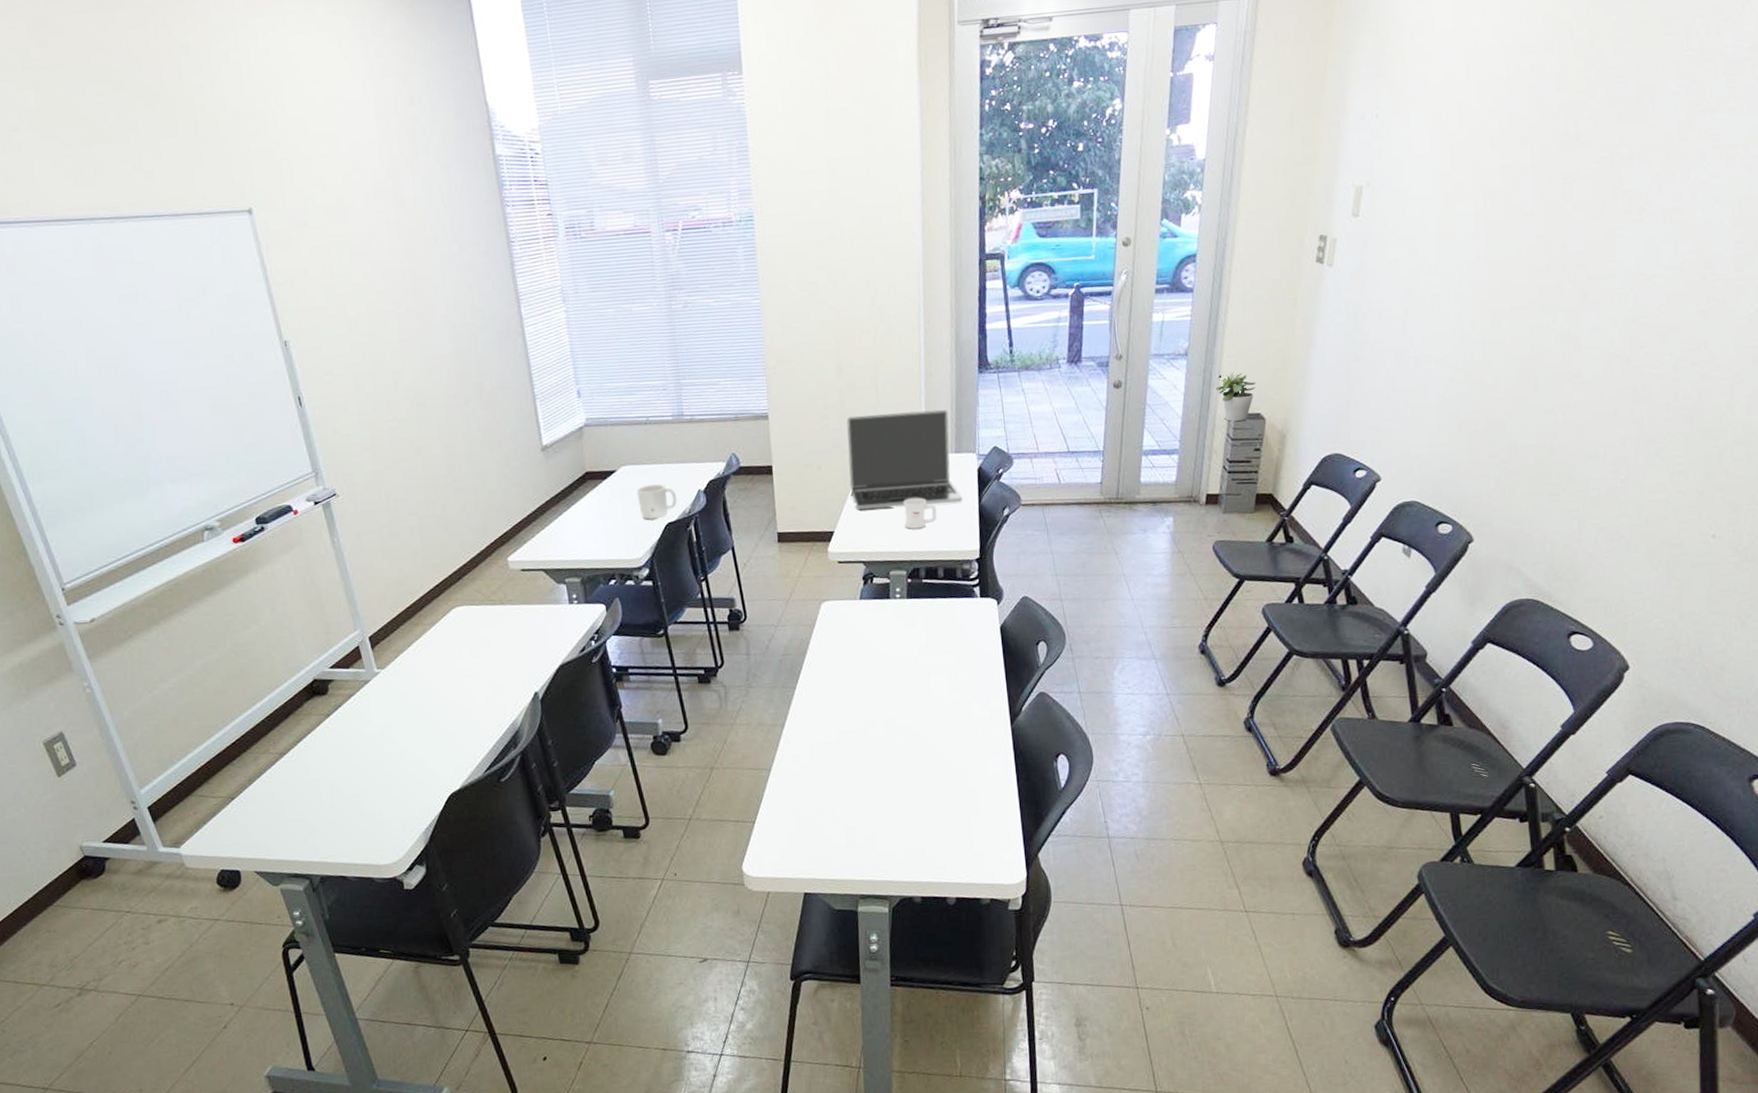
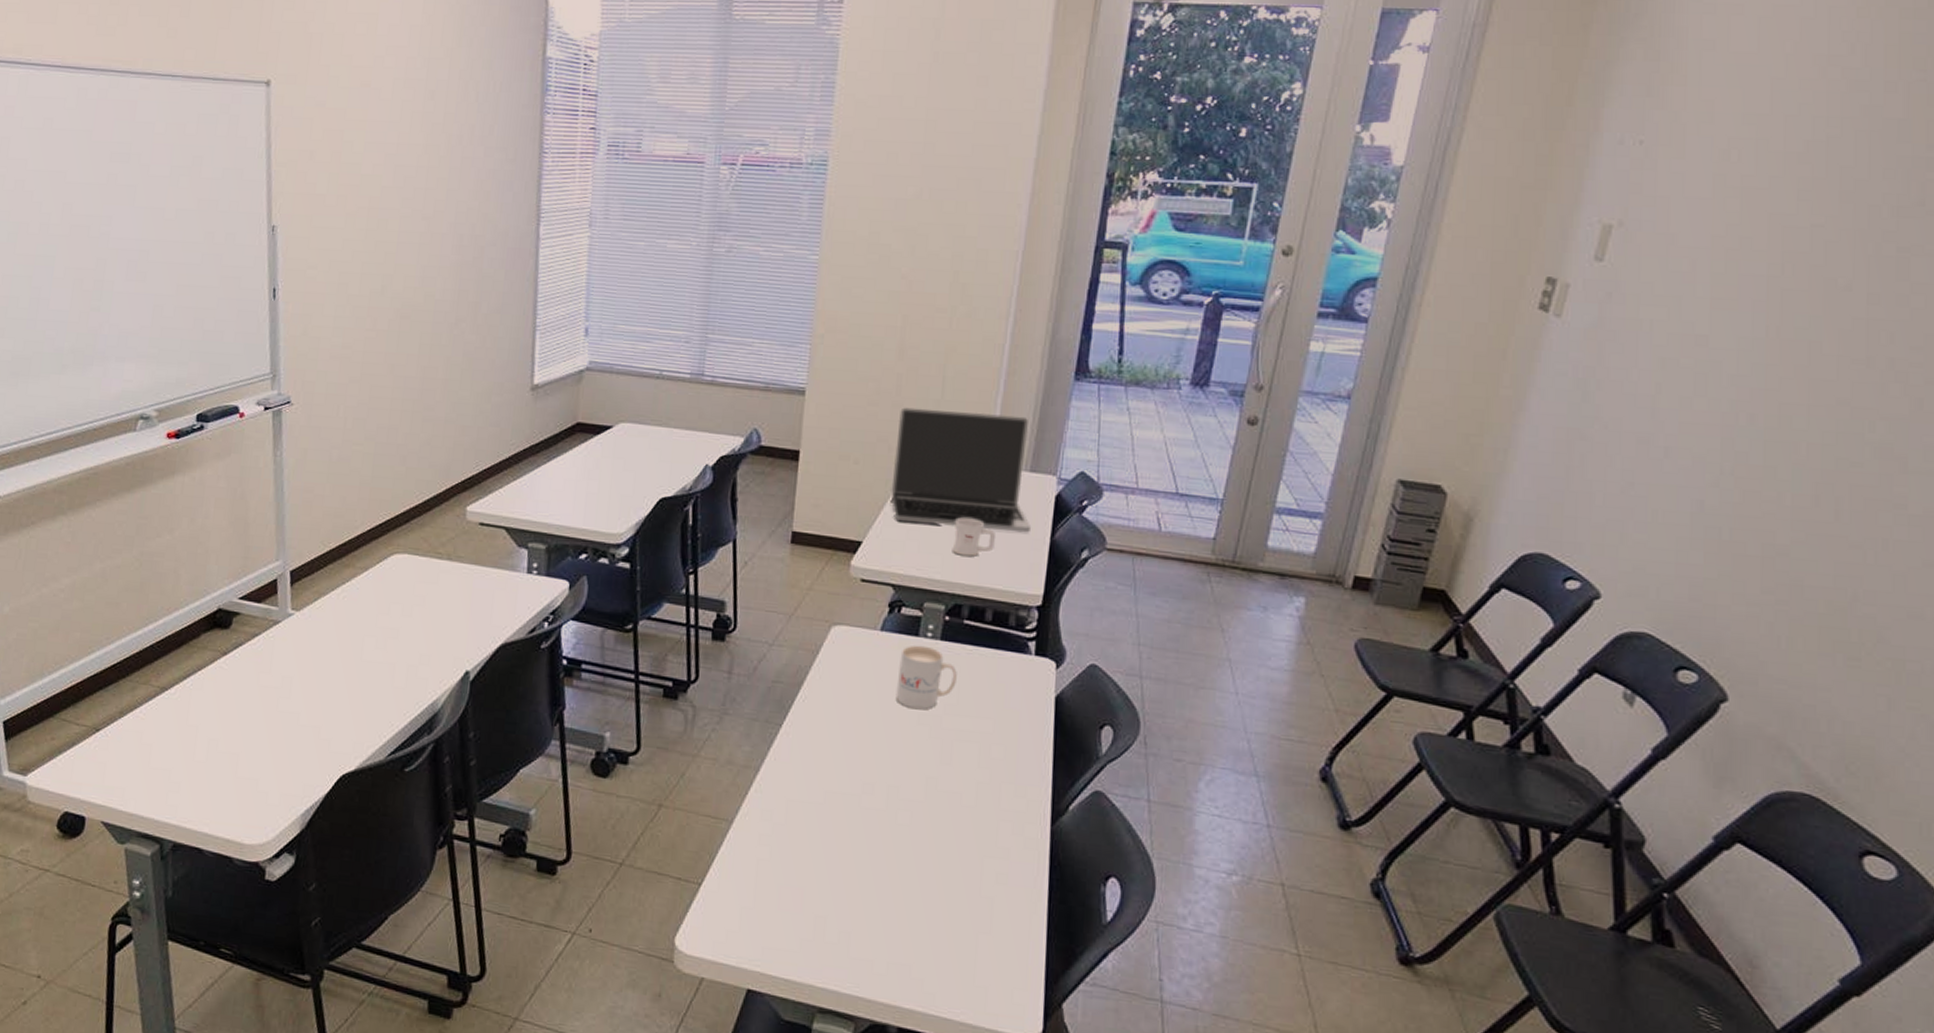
mug: present [636,484,677,520] -> none [631,449,678,491]
mug: none [878,605,924,656] -> present [895,645,957,710]
potted plant: present [1216,371,1256,422] -> none [1384,428,1439,492]

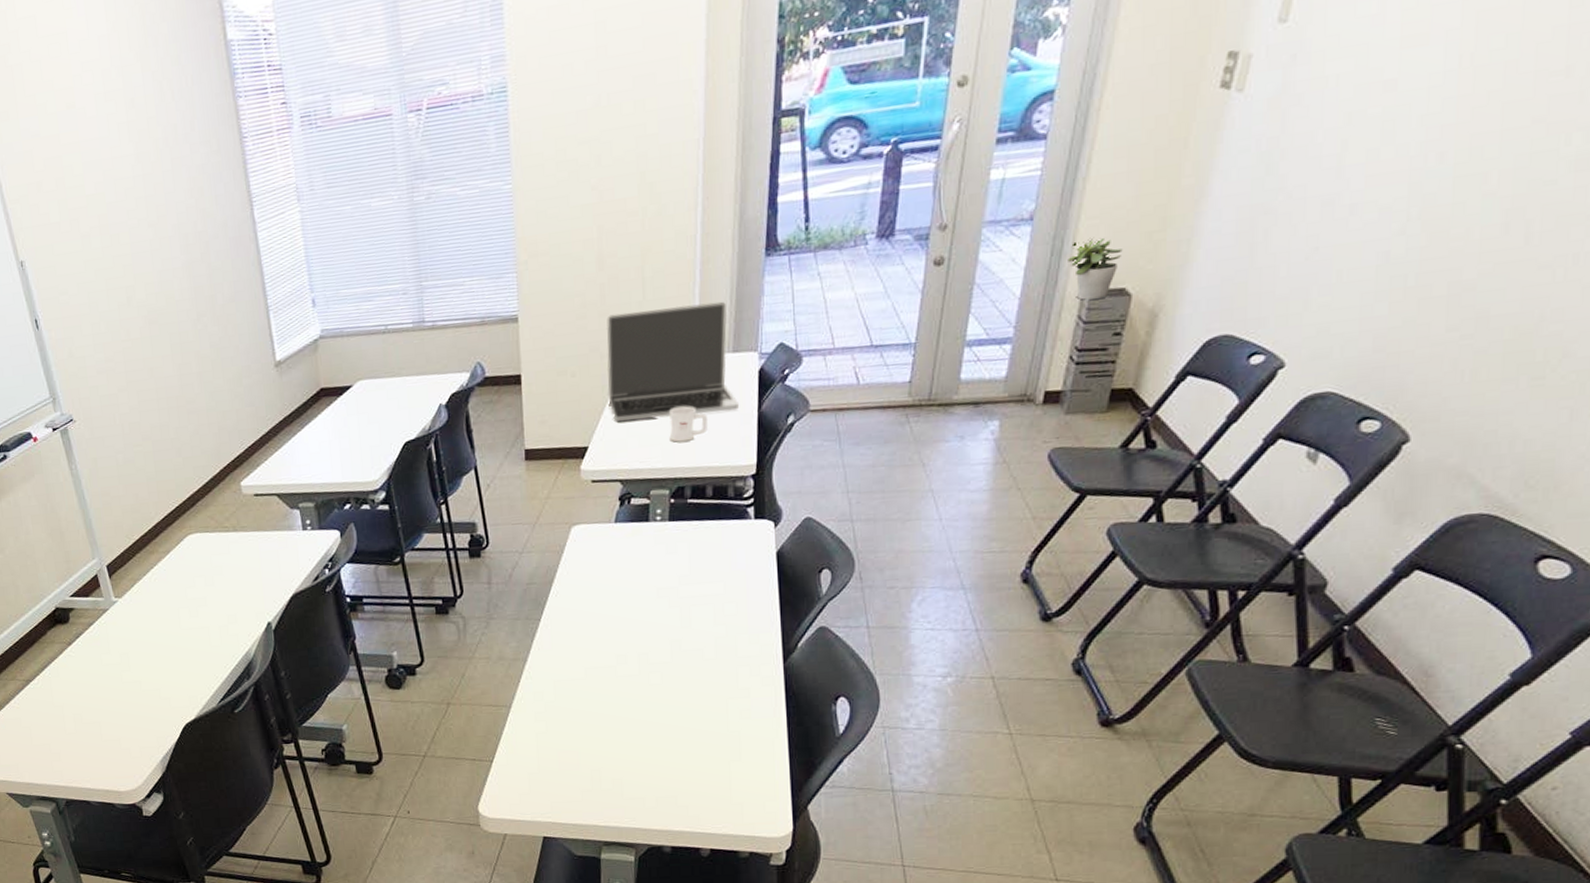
mug: present [895,645,957,710] -> none [635,528,687,586]
potted plant: none [1384,428,1439,492] -> present [1068,237,1123,301]

